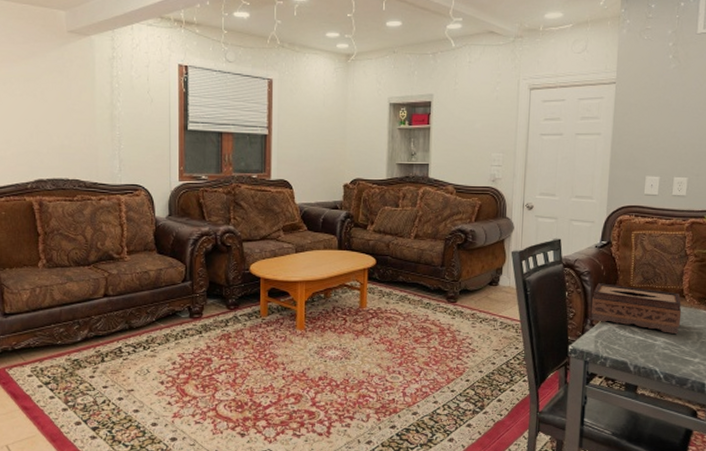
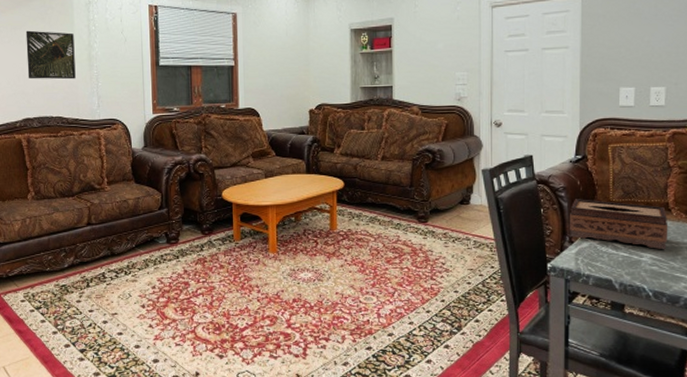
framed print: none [40,83,96,140] -> present [25,30,76,80]

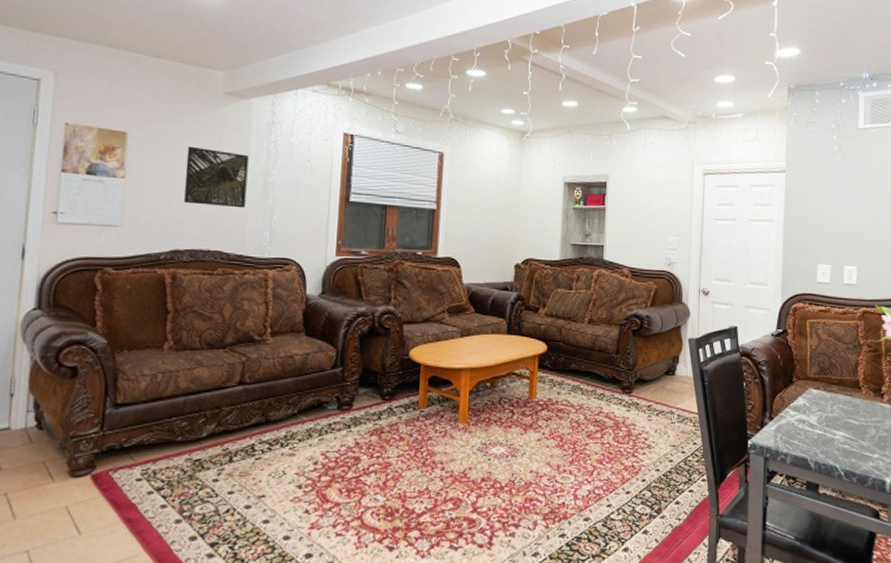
tissue box: present [569,199,669,250] -> none [769,373,859,428]

